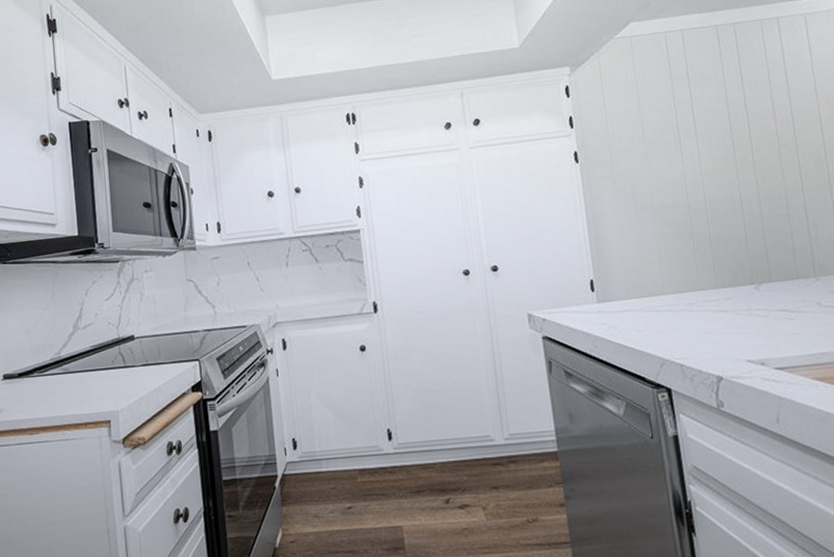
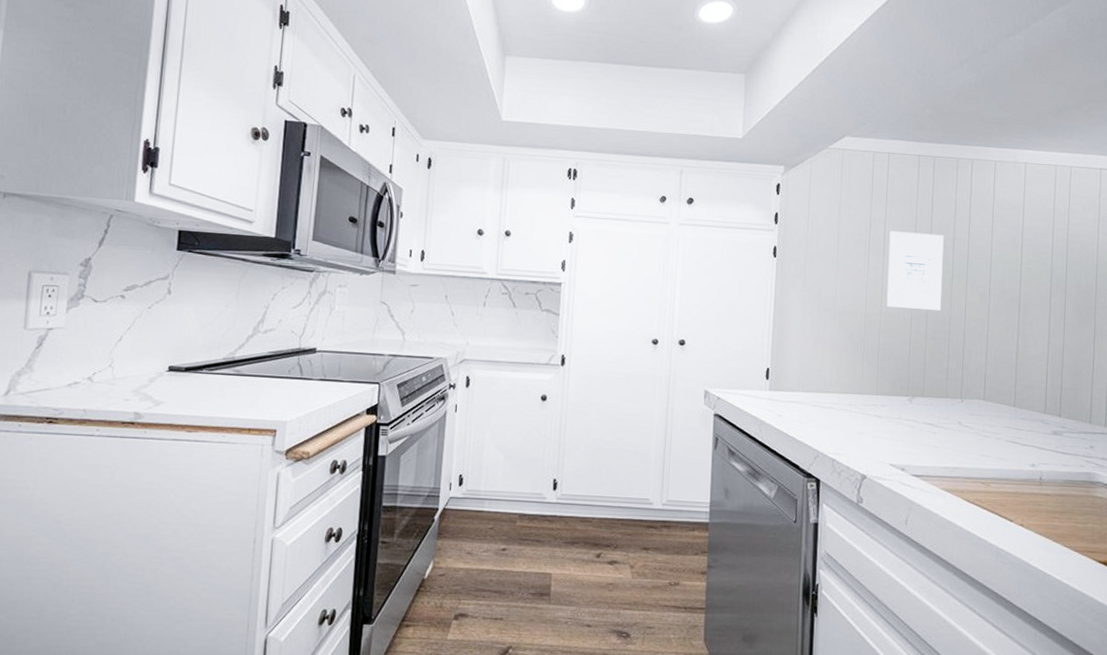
wall art: none [699,104,773,192] -> present [886,231,944,310]

